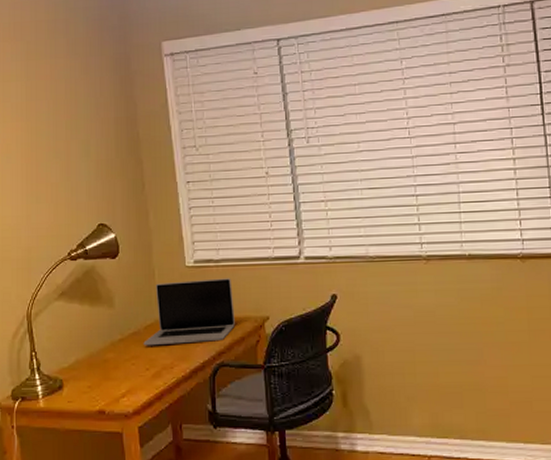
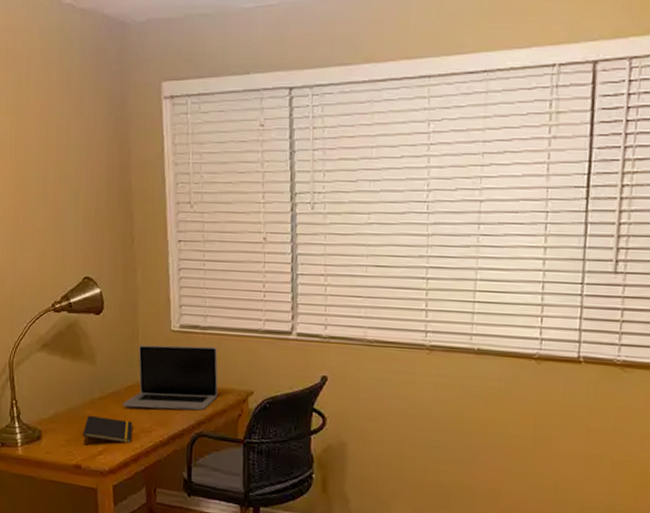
notepad: none [105,358,154,389] -> present [82,415,132,445]

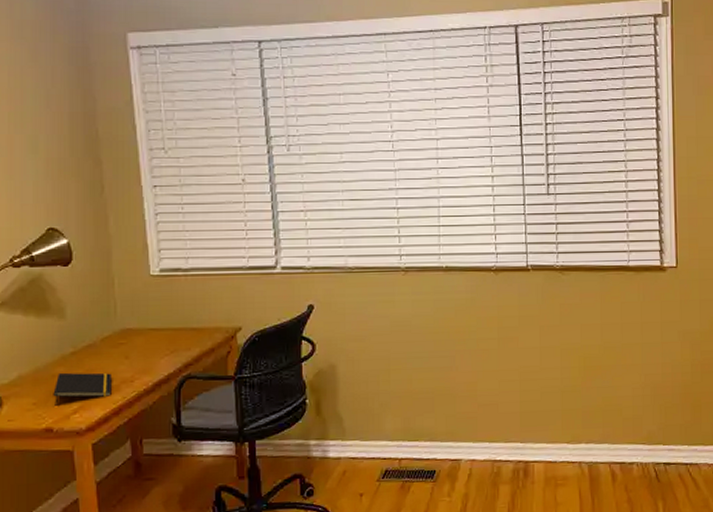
laptop: present [123,344,218,411] -> none [99,288,204,359]

